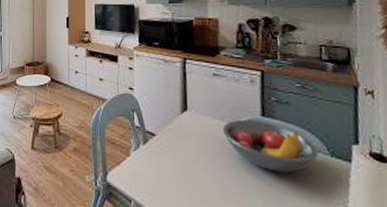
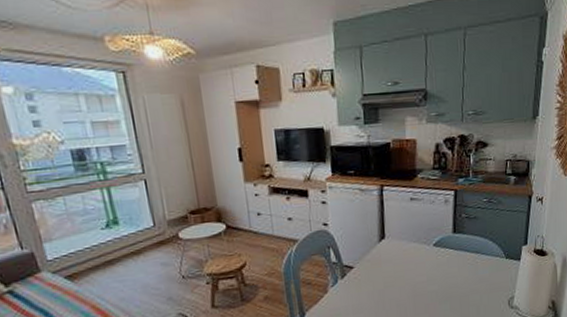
fruit bowl: present [222,120,319,173] -> none [418,237,497,280]

